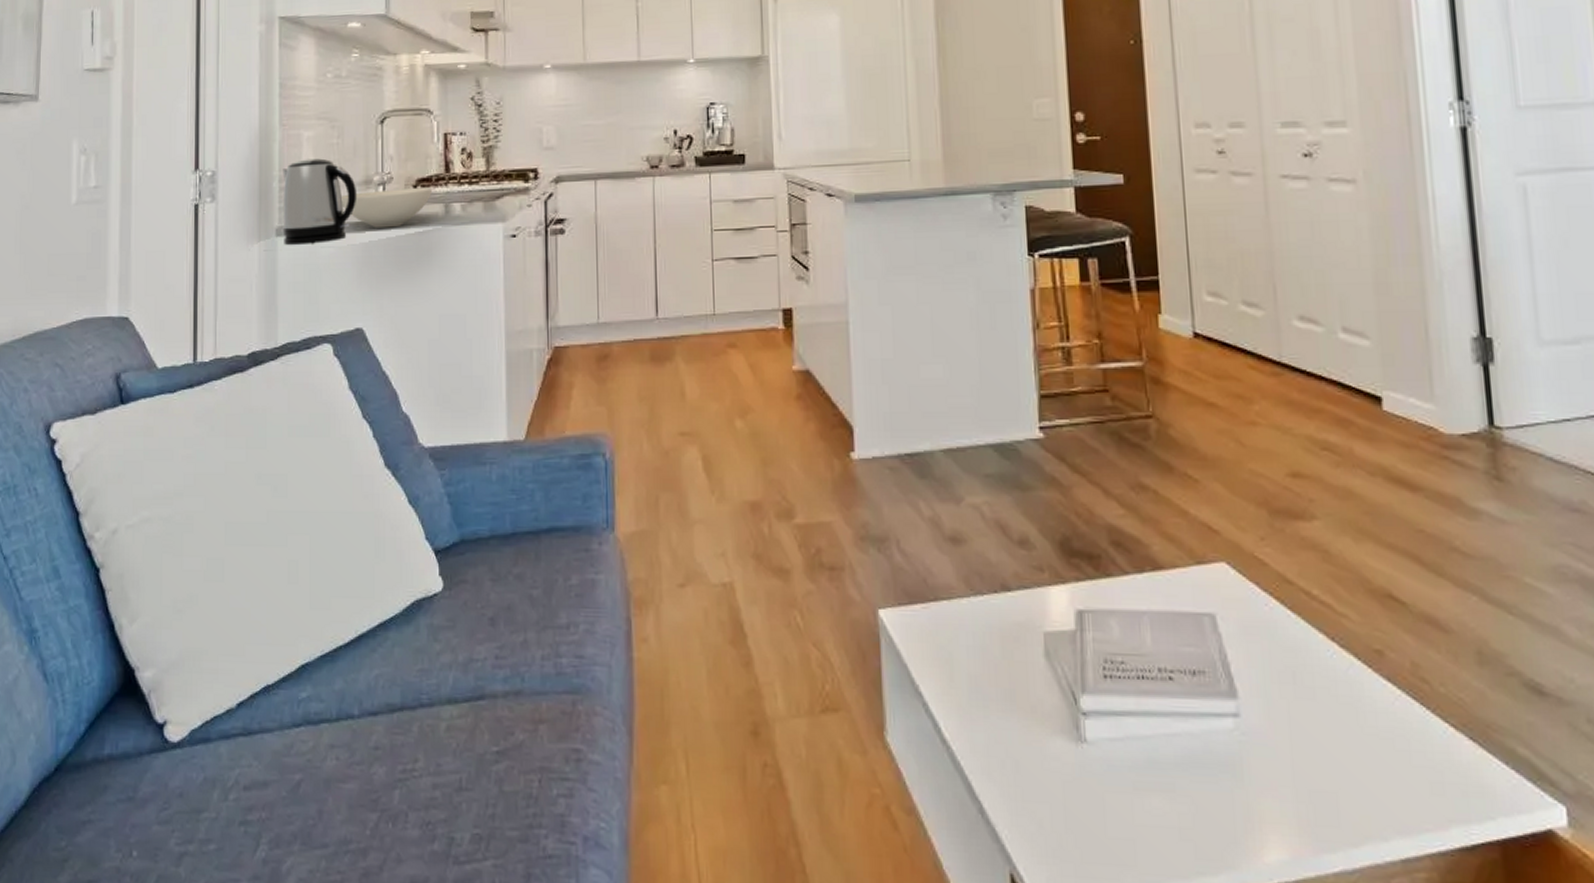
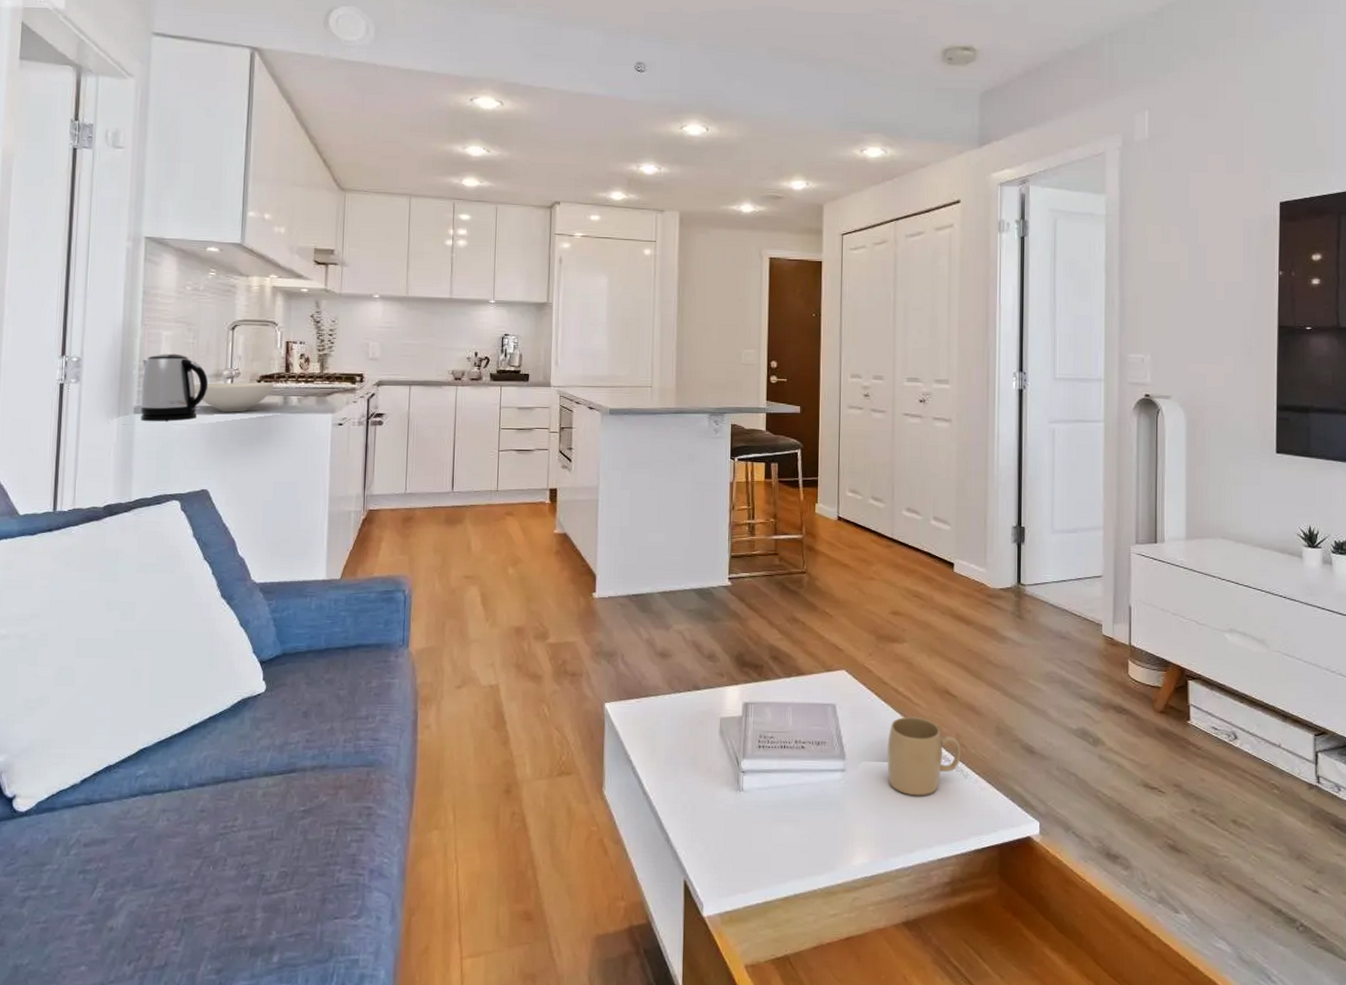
mug: none [1301,633,1423,759] -> present [887,716,961,796]

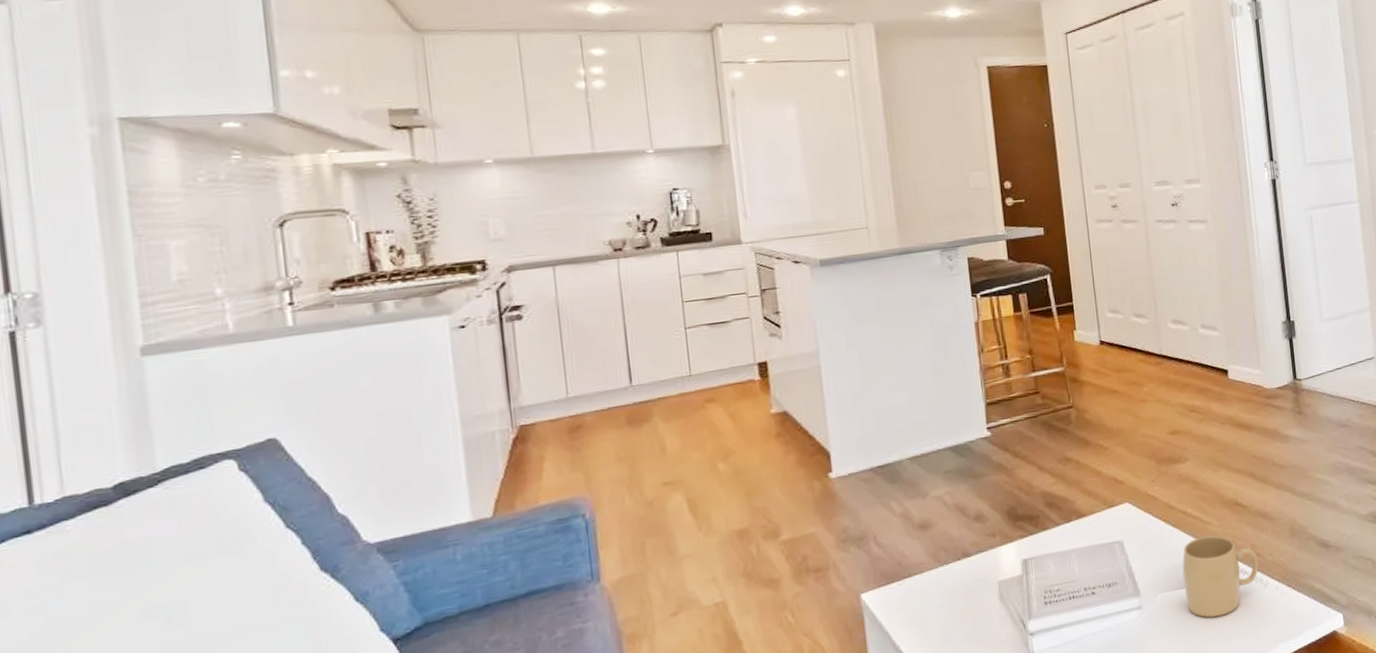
kettle: present [140,353,209,423] -> none [143,268,255,365]
bowl: present [194,382,274,412] -> none [232,288,357,335]

